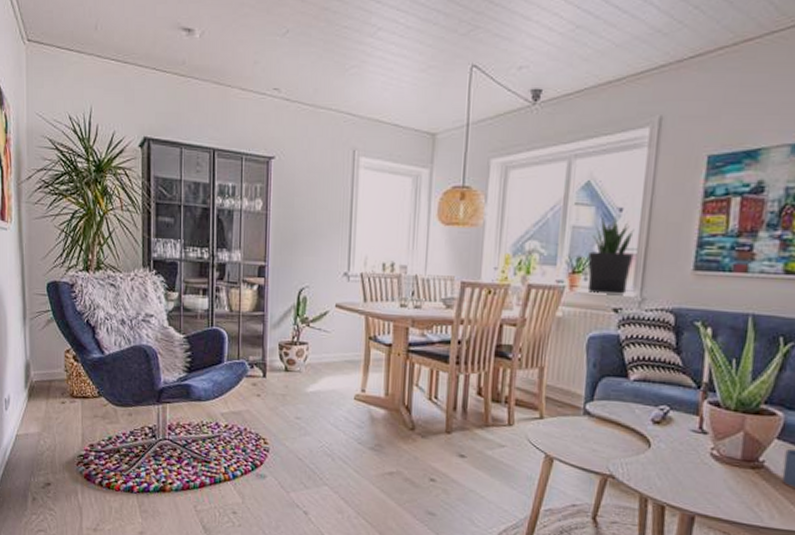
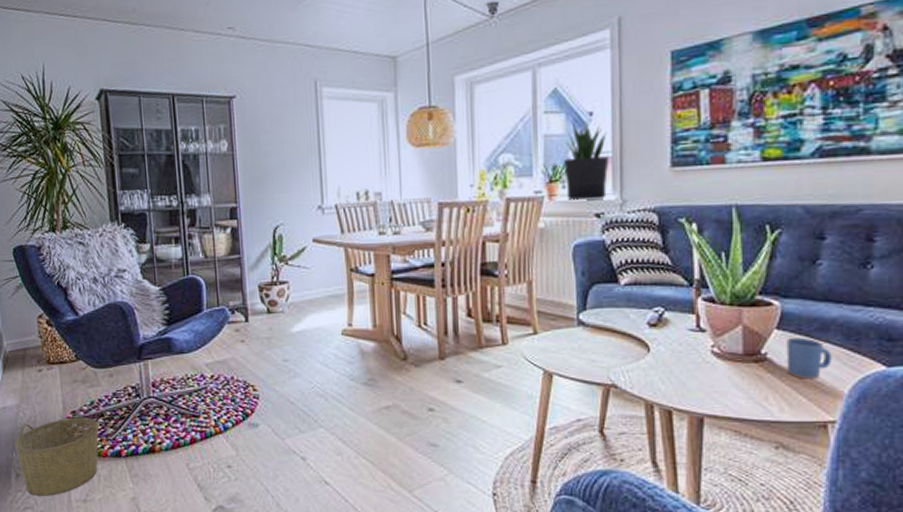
basket: none [33,450,114,522] -> present [14,417,99,496]

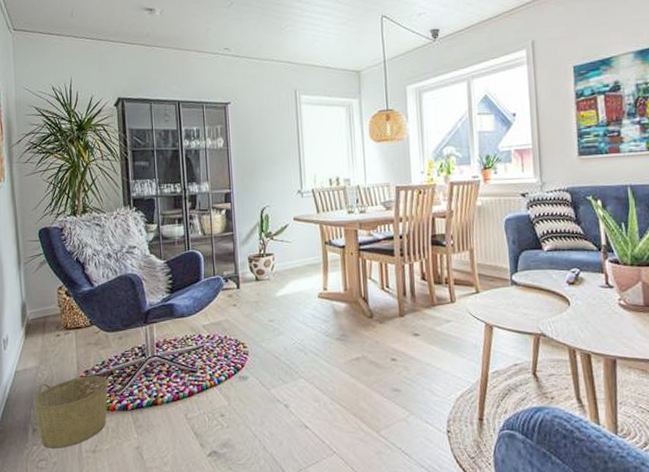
planter: present [564,122,609,200] -> none [494,121,530,183]

